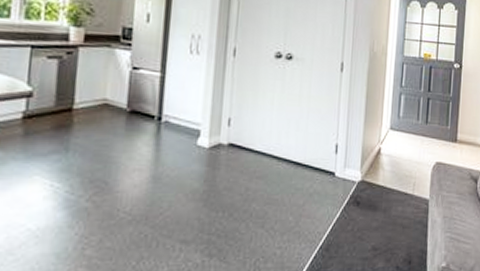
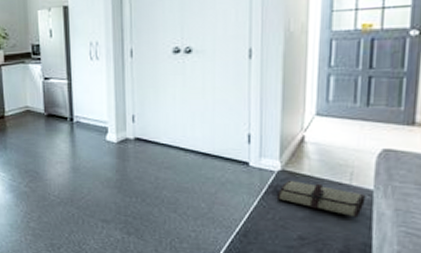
tool roll: none [356,190,424,226] -> present [276,180,366,218]

